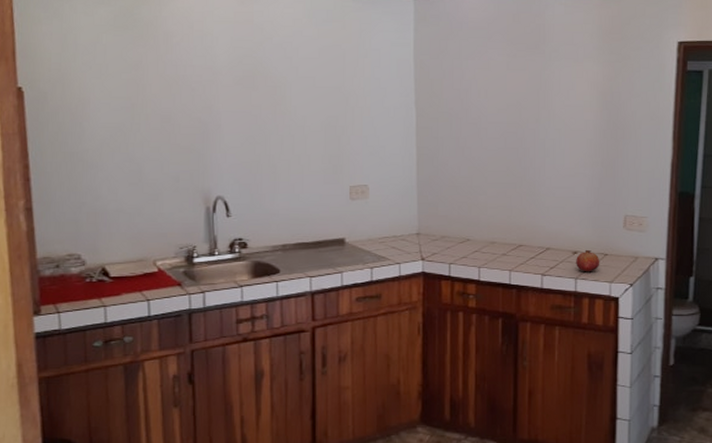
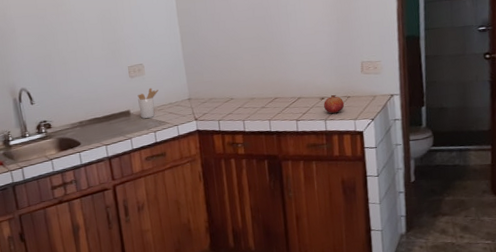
utensil holder: none [356,214,383,250] -> present [137,87,159,119]

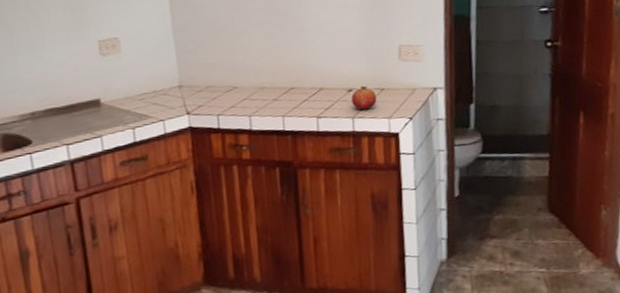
utensil holder: present [137,87,159,119] -> none [110,70,139,110]

